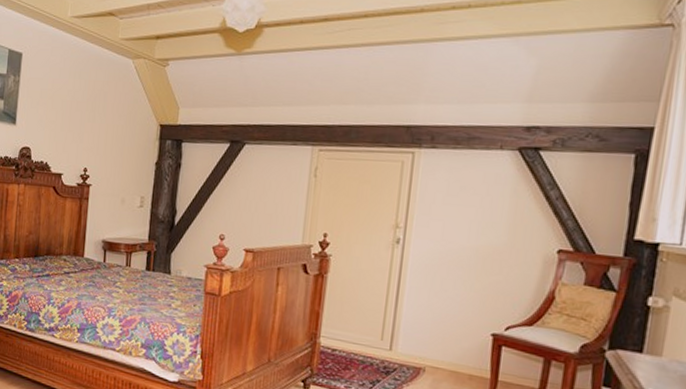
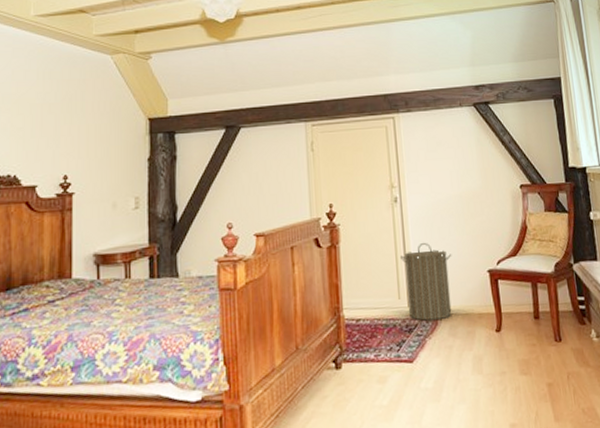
laundry hamper: none [390,290,452,371] -> present [399,242,452,321]

